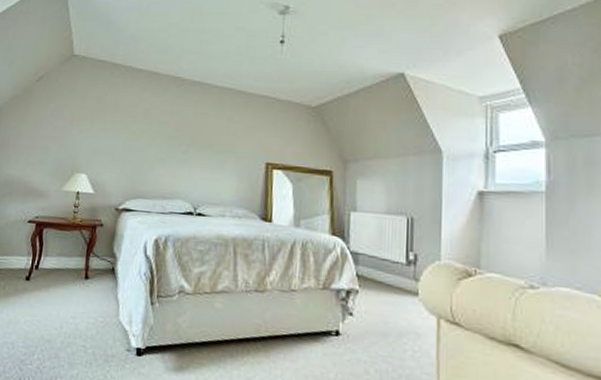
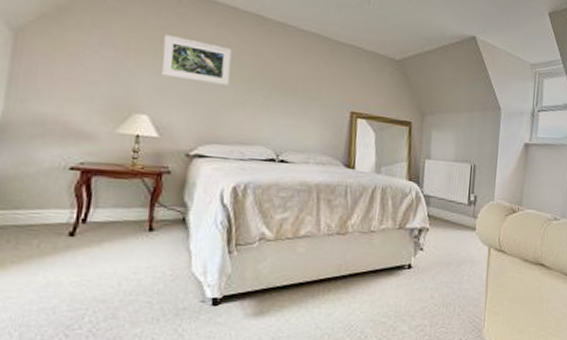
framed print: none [97,103,154,145] -> present [162,35,232,87]

